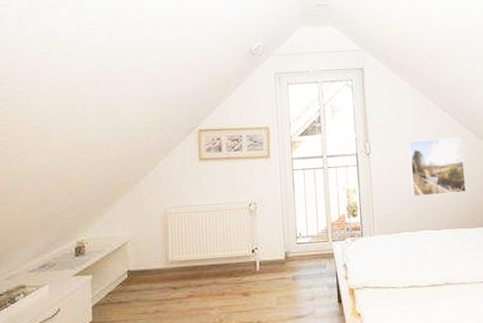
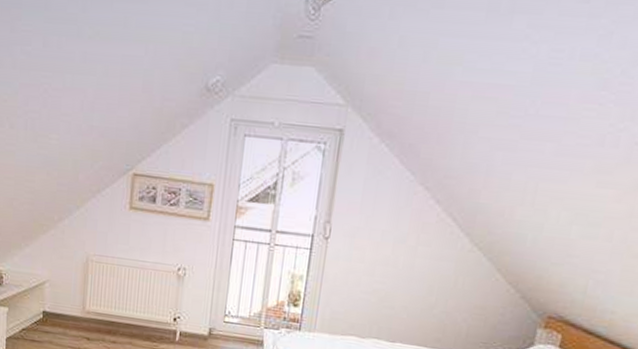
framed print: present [408,137,466,197] -> none [370,231,451,307]

